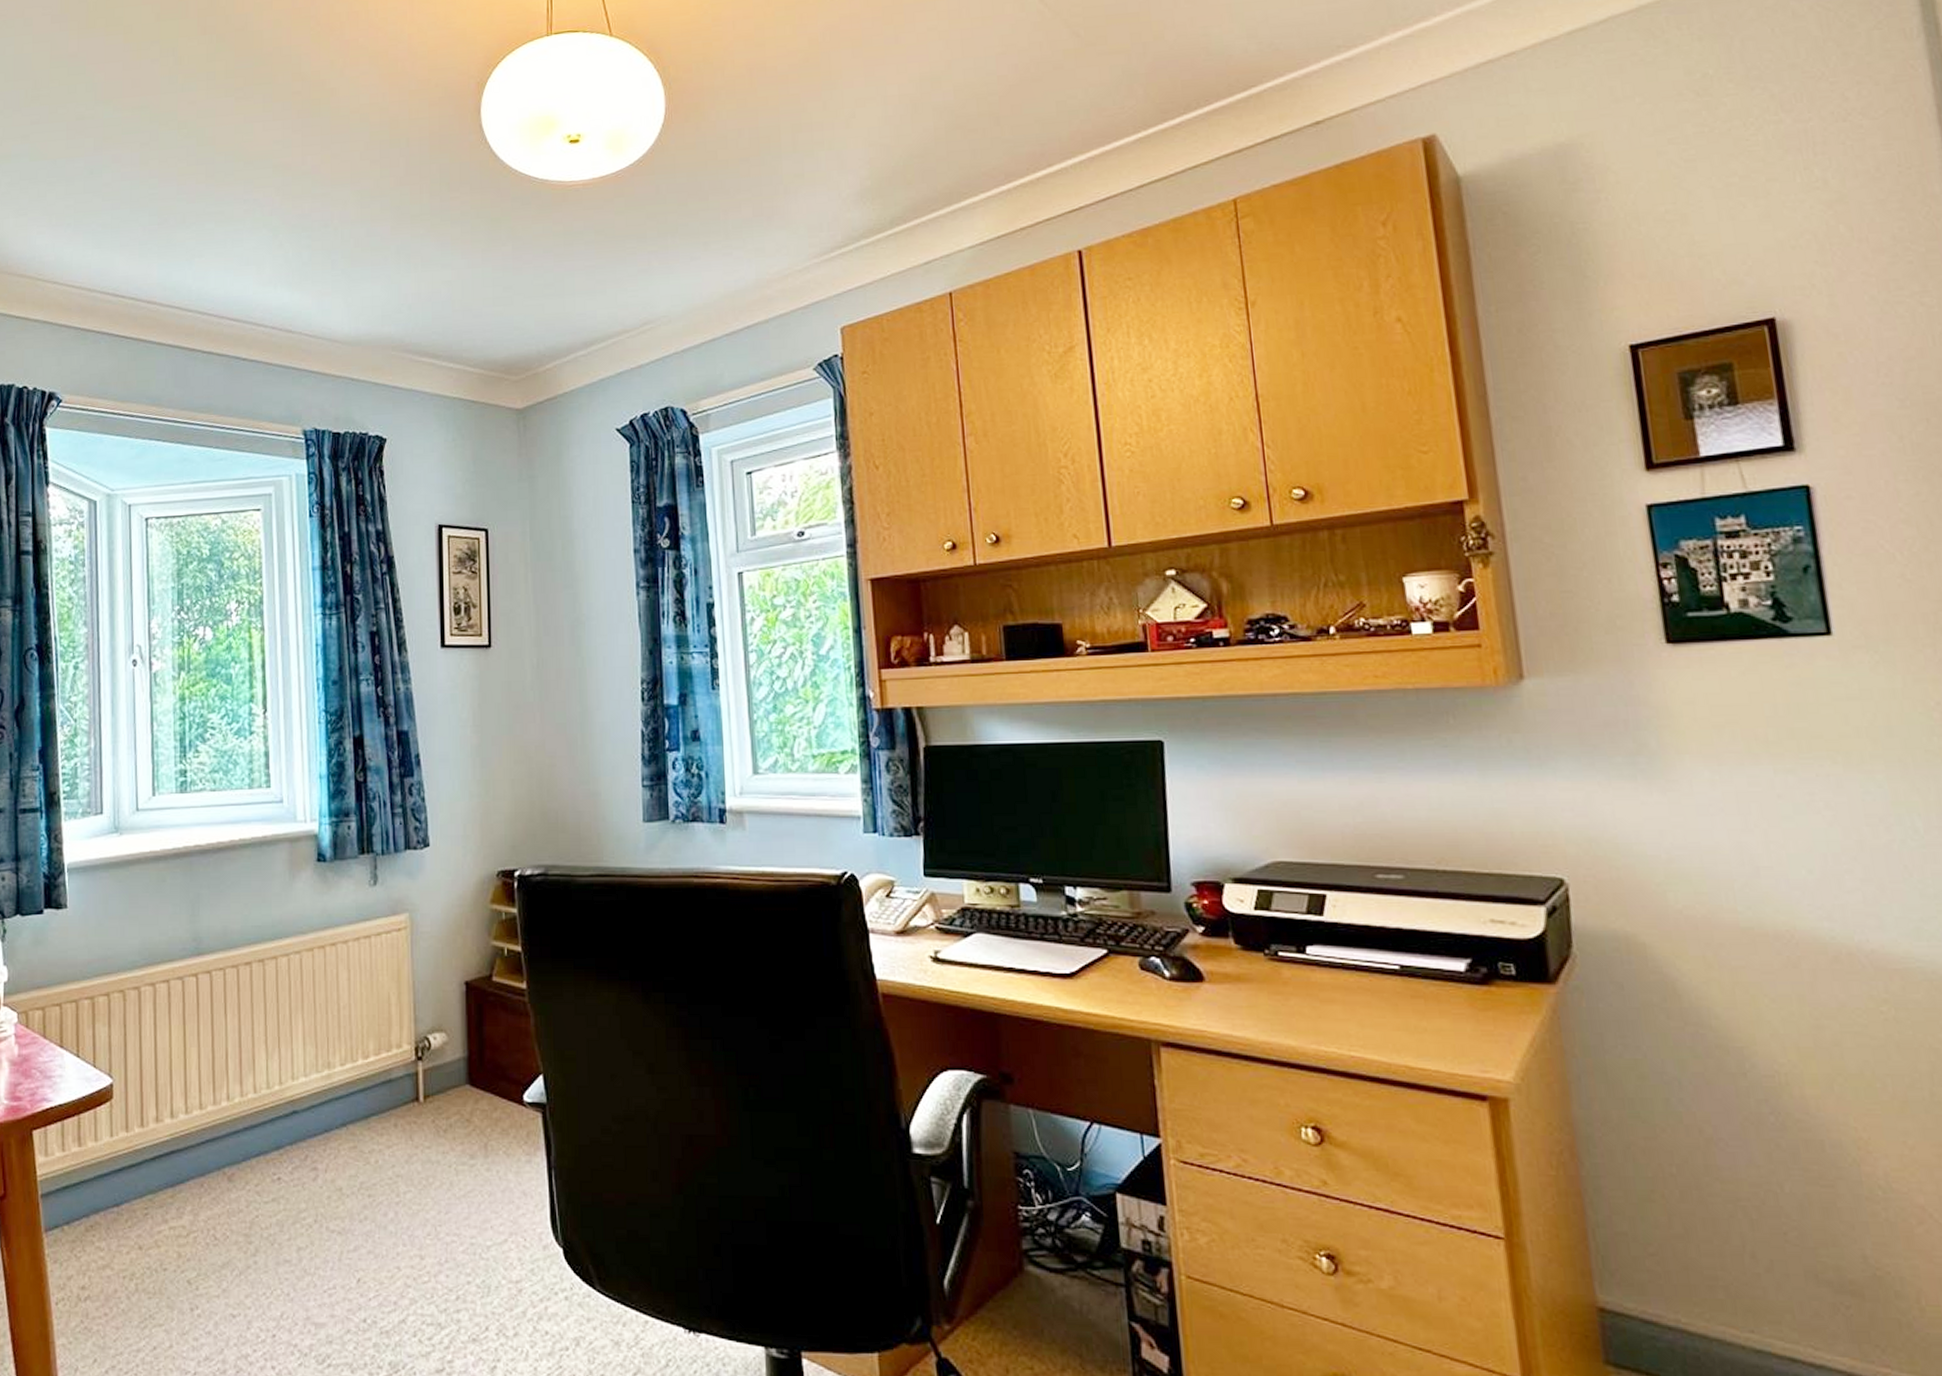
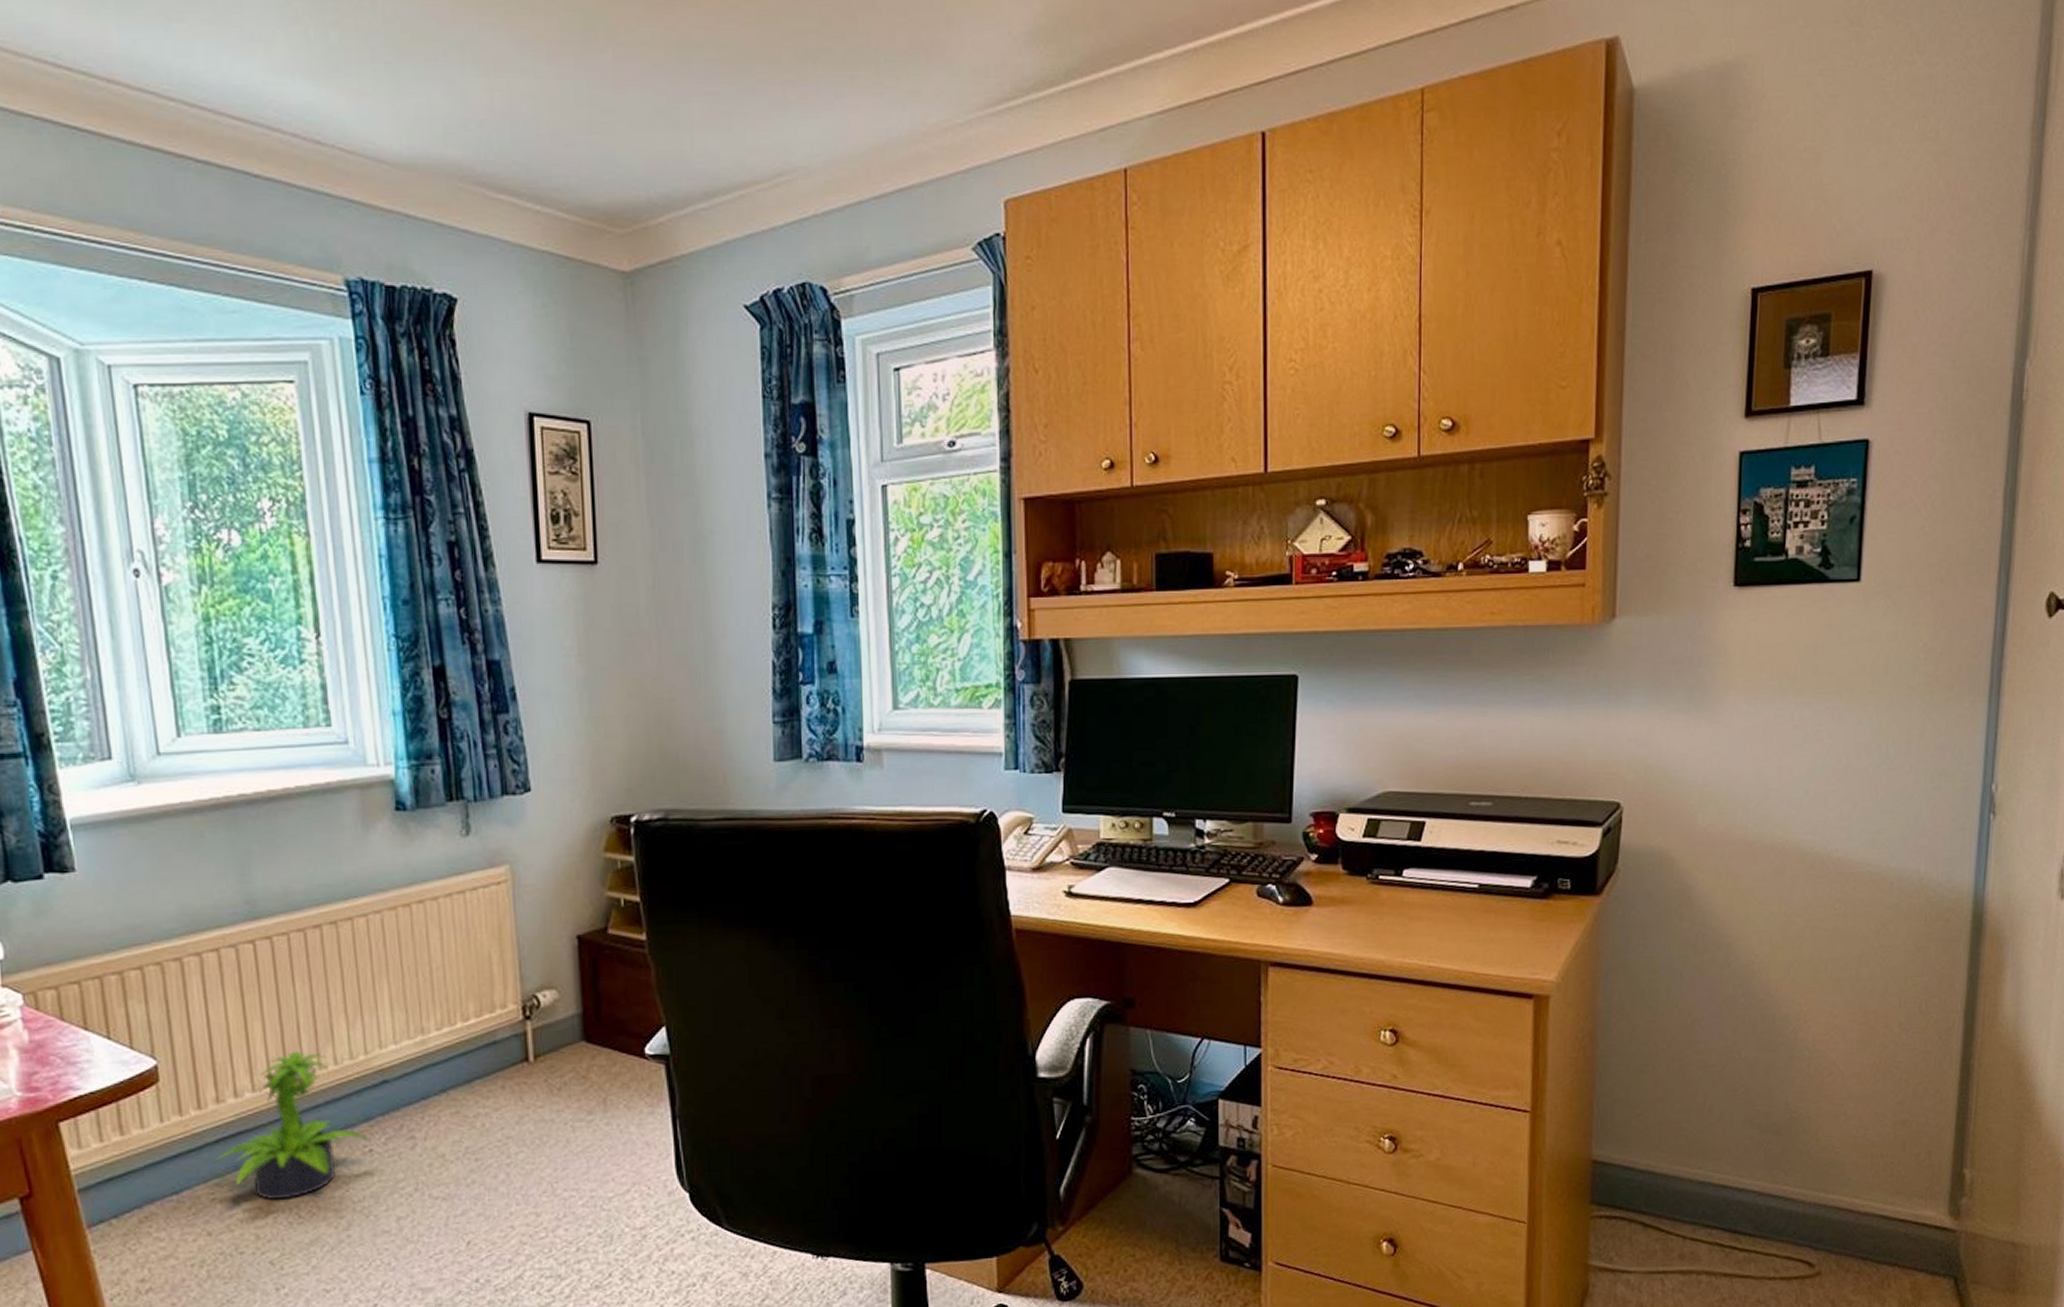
potted plant: none [149,1077,280,1220] -> present [213,1050,371,1200]

